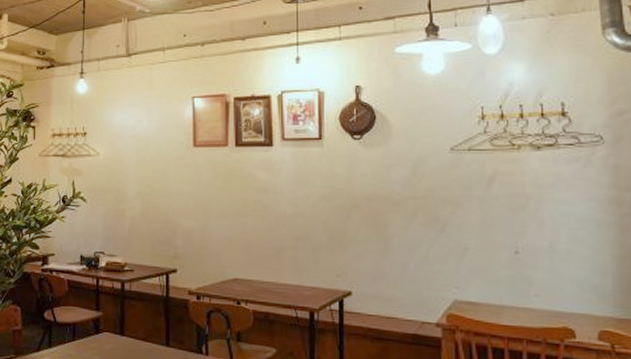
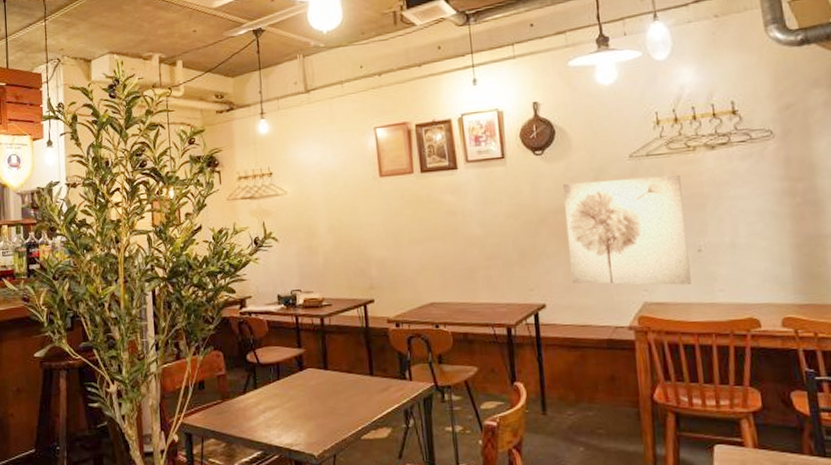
wall art: none [379,170,505,286] -> present [563,174,691,285]

